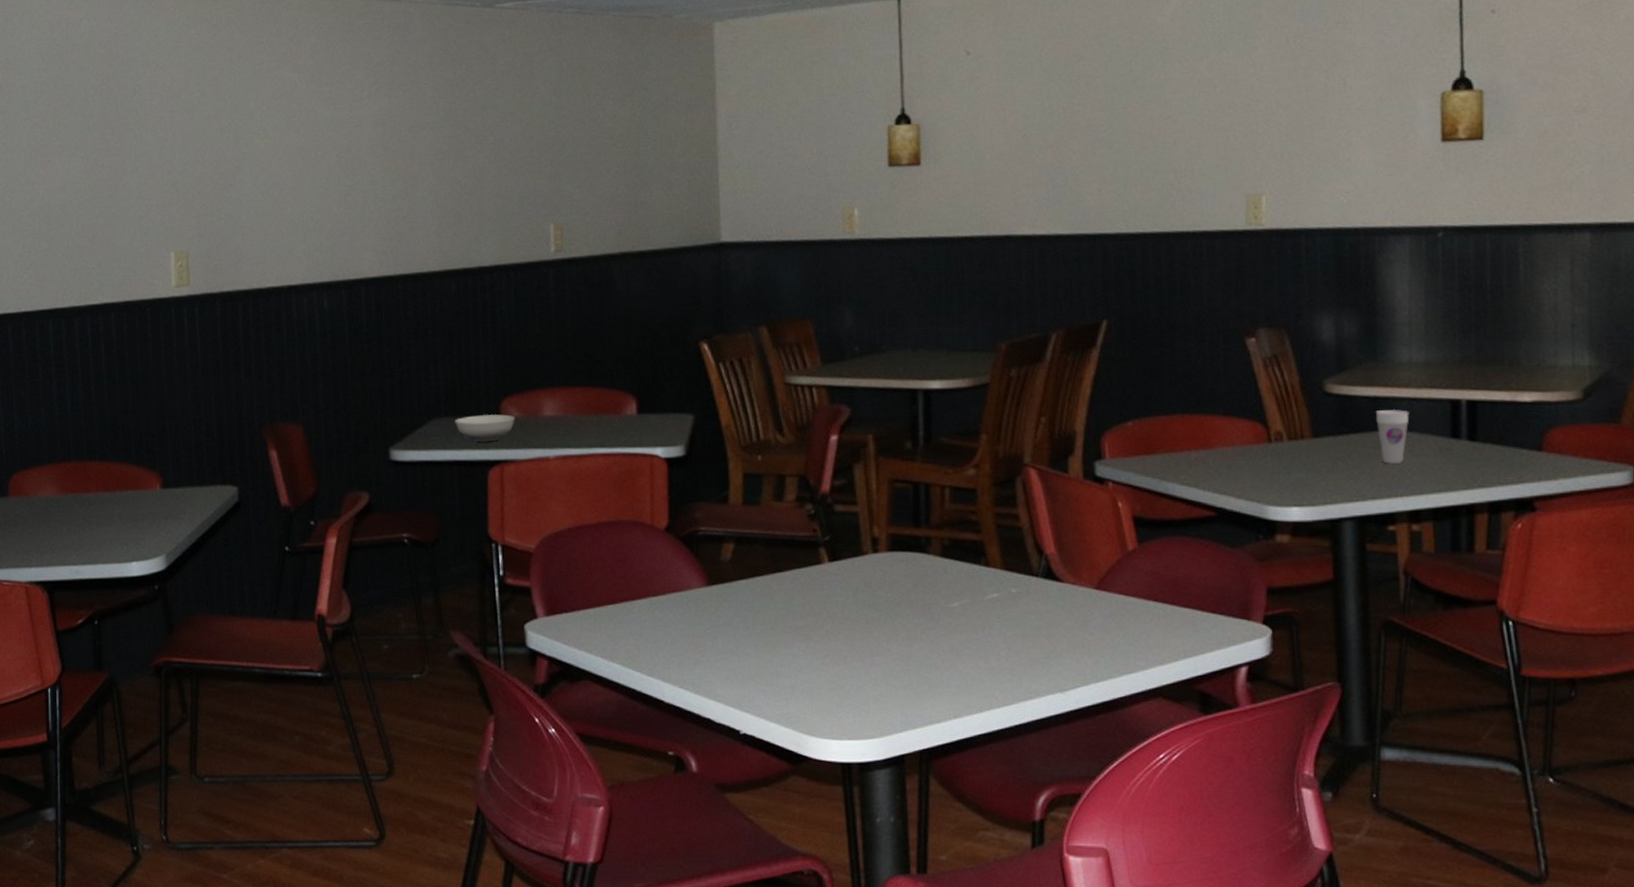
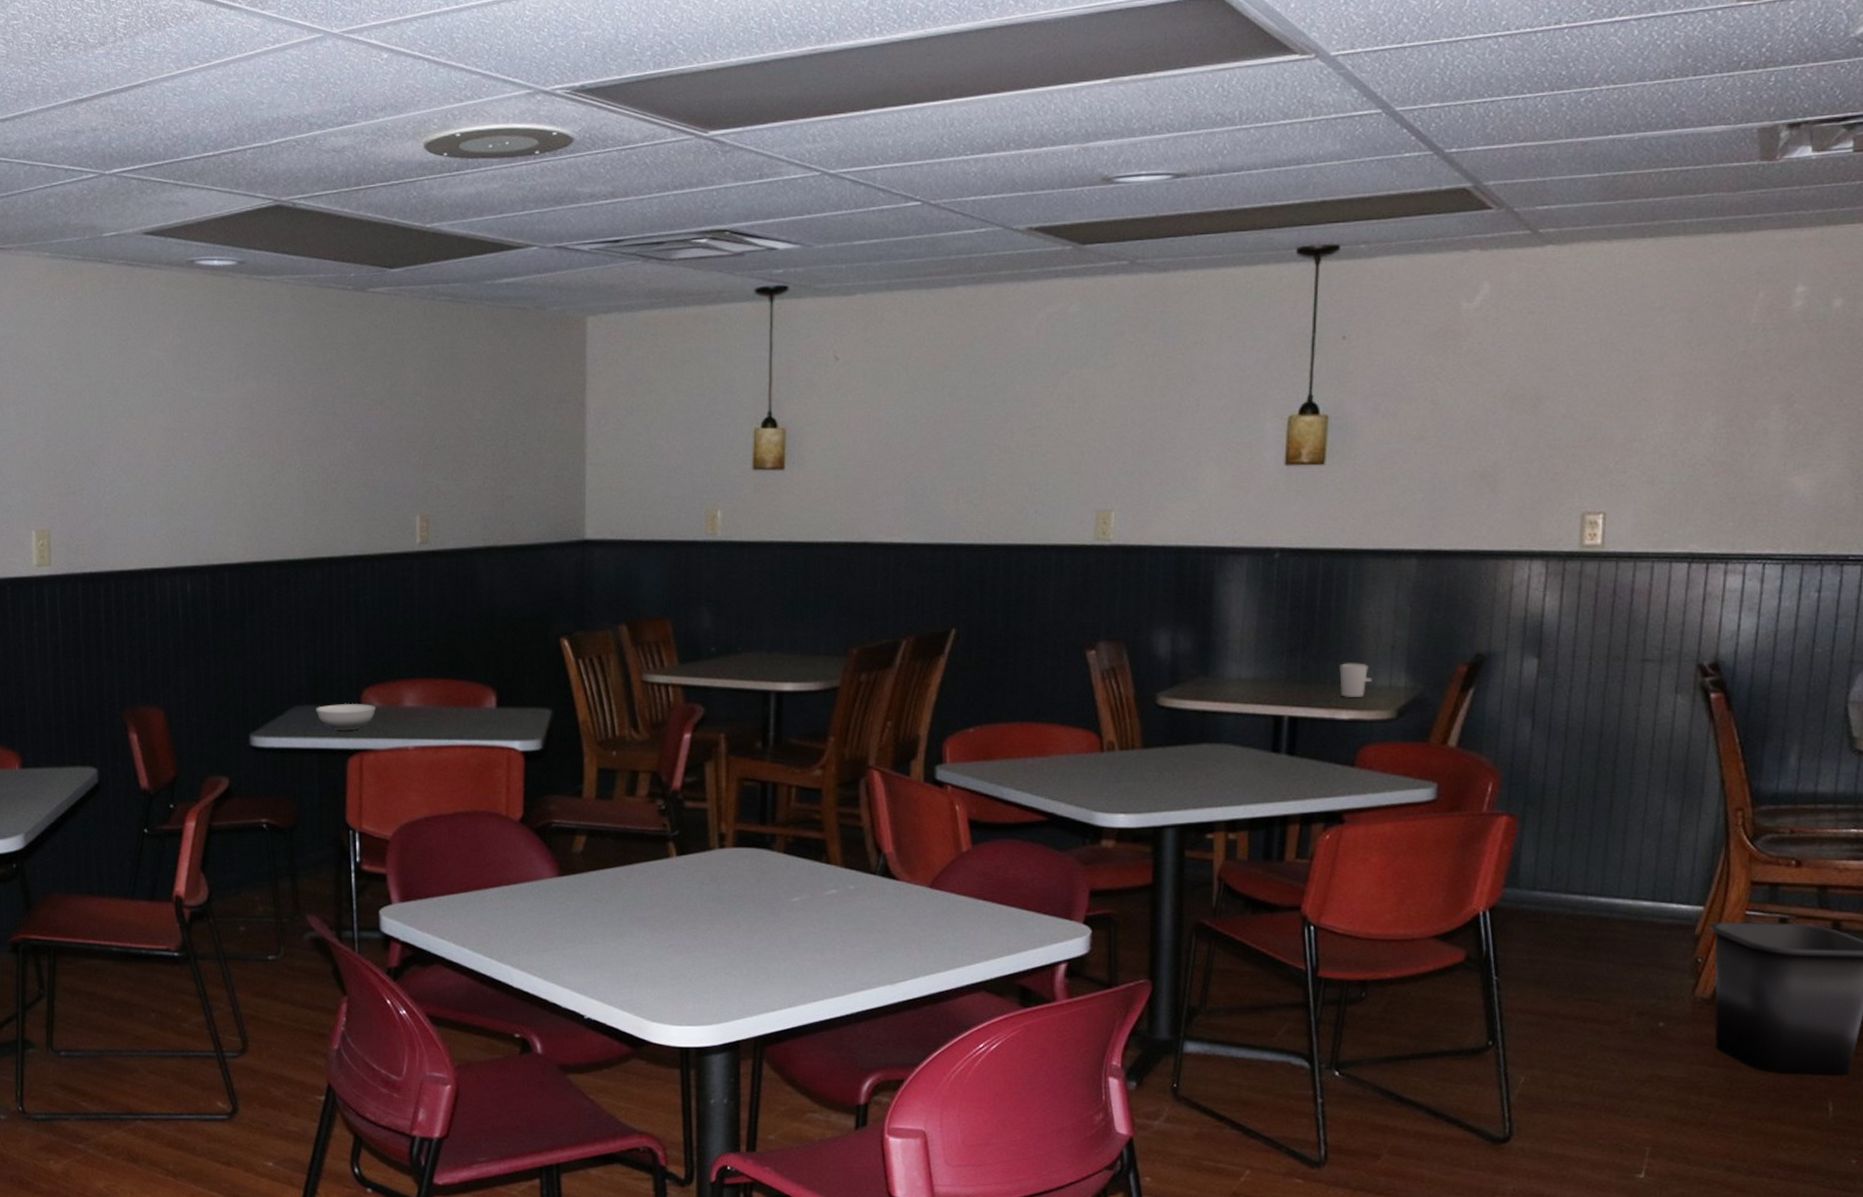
cup: present [1375,410,1409,464] -> none [1202,724,1235,775]
cup: none [1517,342,1553,379] -> present [1339,663,1372,697]

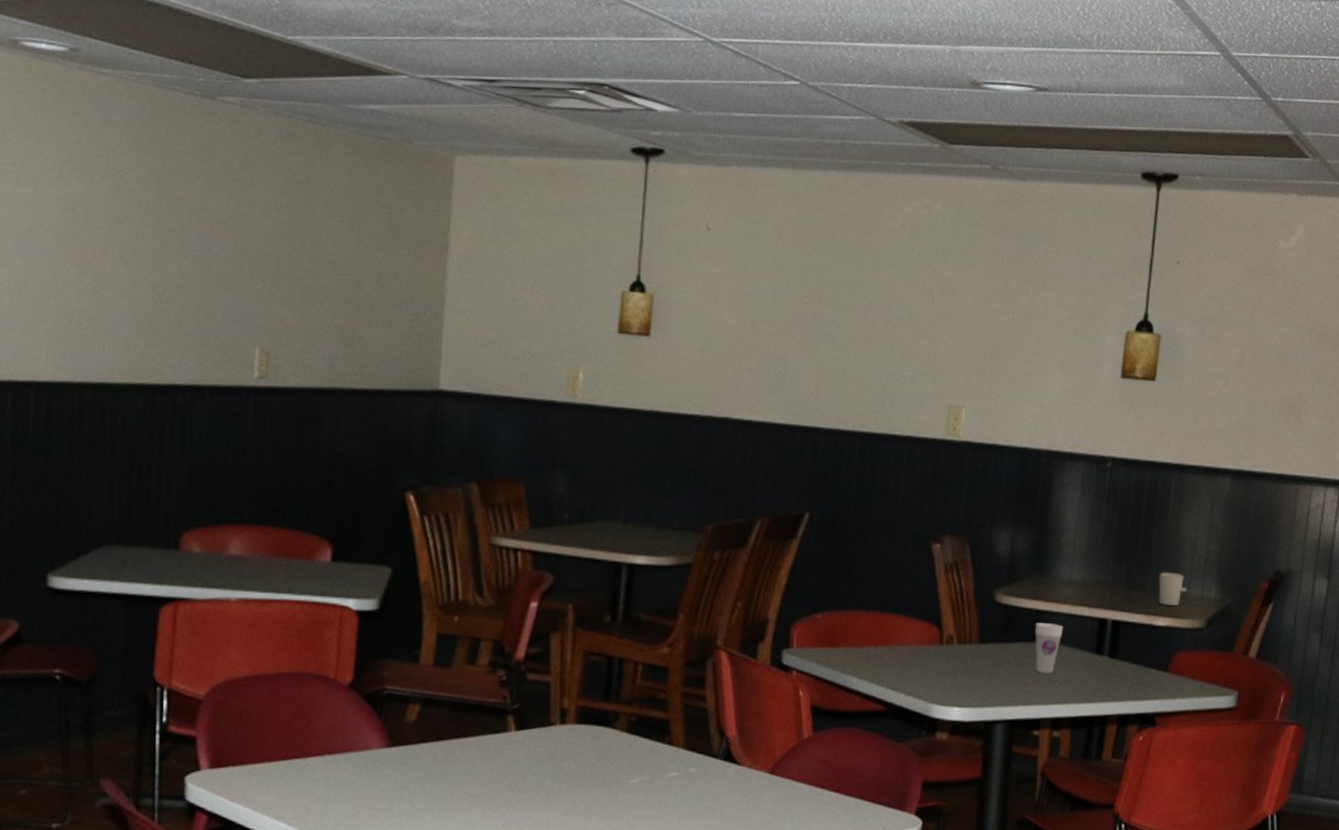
bowl: present [315,704,377,731] -> none [126,546,197,577]
cup: none [1202,724,1235,775] -> present [1034,623,1064,674]

